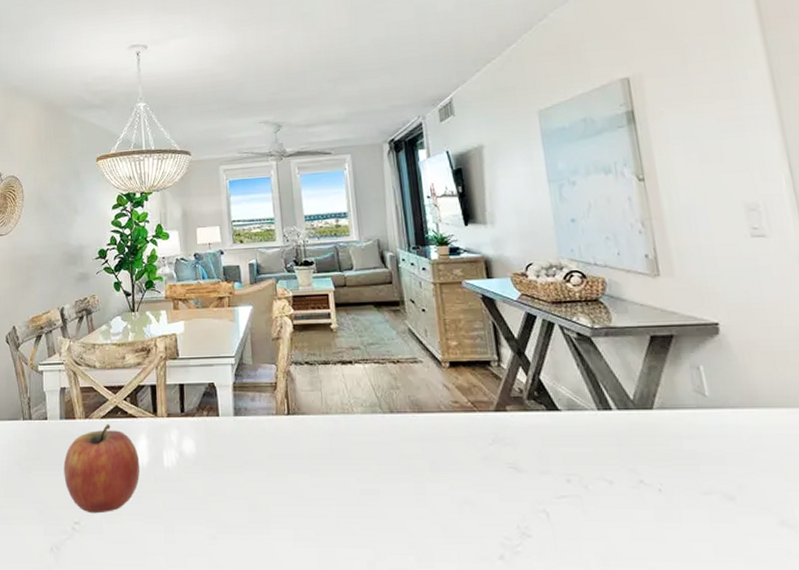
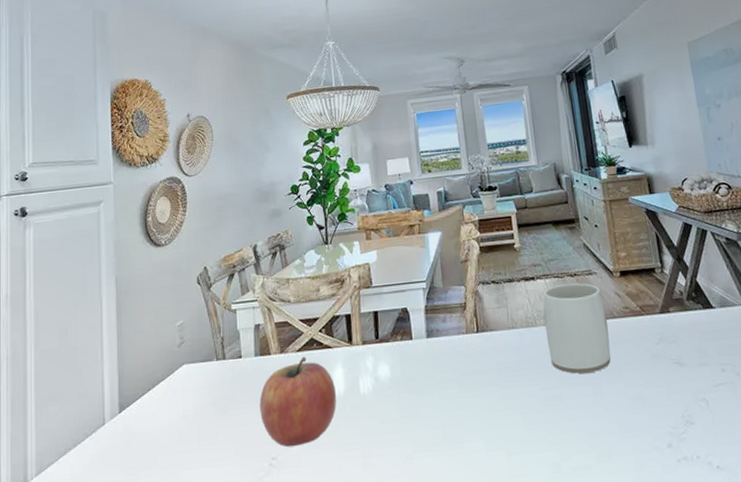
mug: none [361,370,436,468] -> present [543,282,611,374]

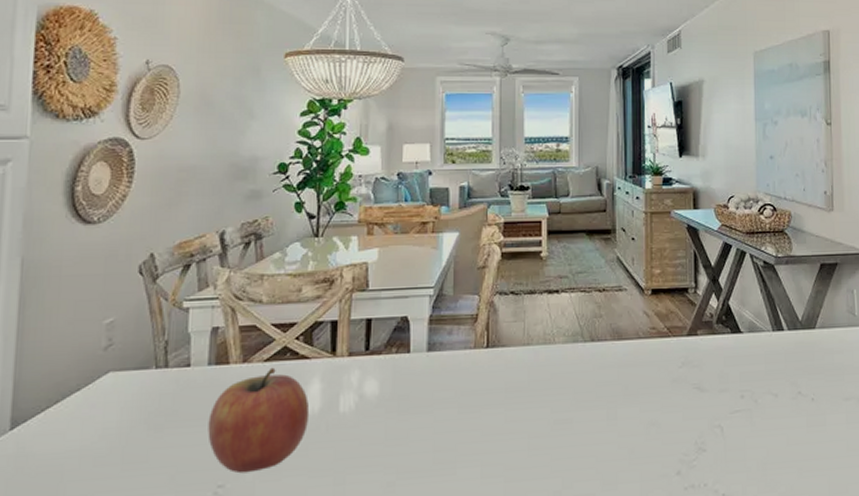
mug: present [543,282,611,374] -> none [563,298,632,396]

